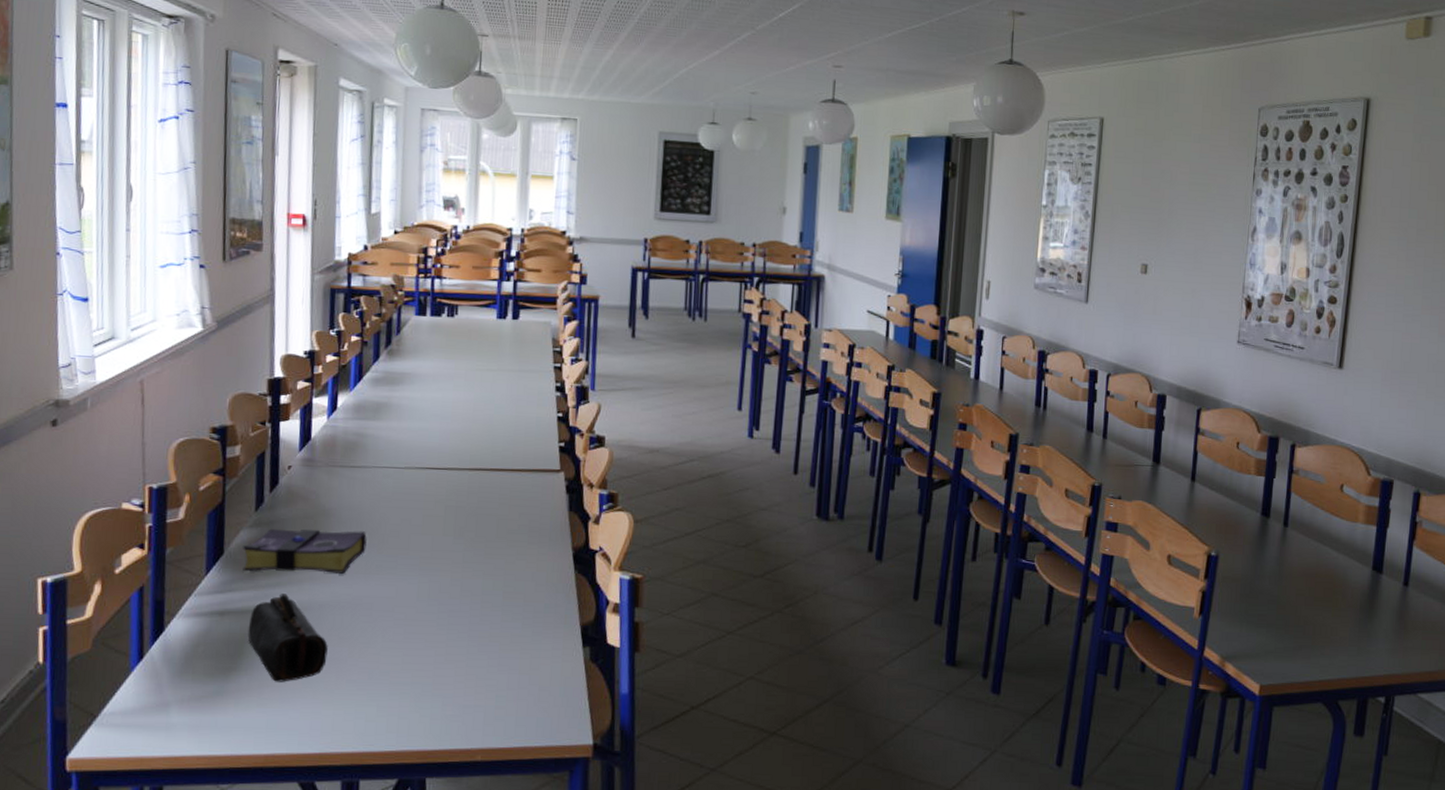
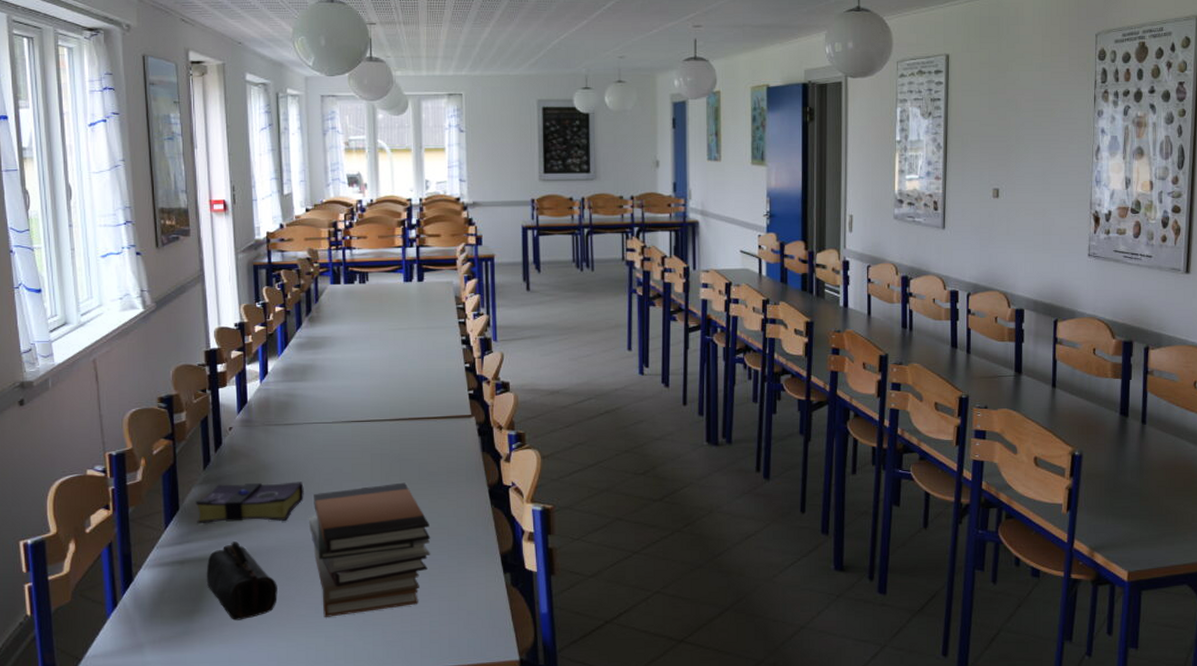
book stack: none [369,539,505,685] -> present [309,482,431,617]

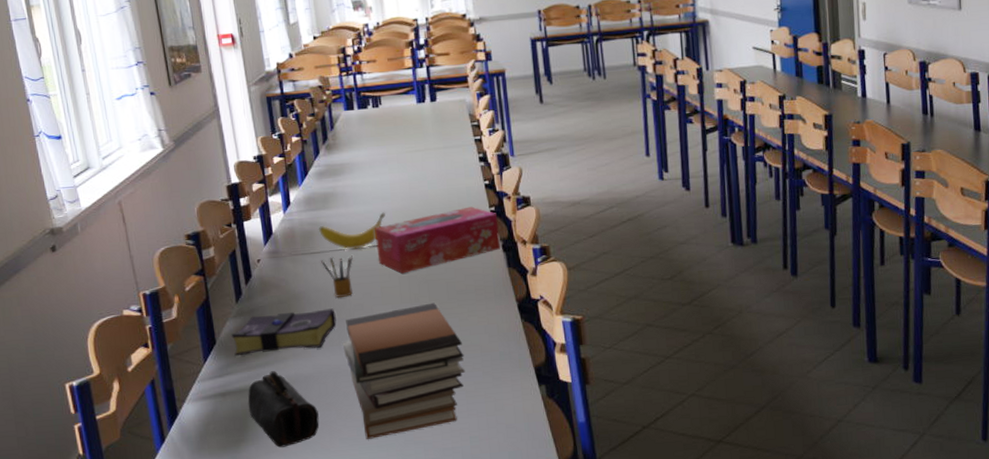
pencil box: none [294,429,326,471] -> present [321,255,353,298]
banana: none [295,388,363,424] -> present [319,212,385,250]
tissue box: none [351,388,476,451] -> present [375,206,501,274]

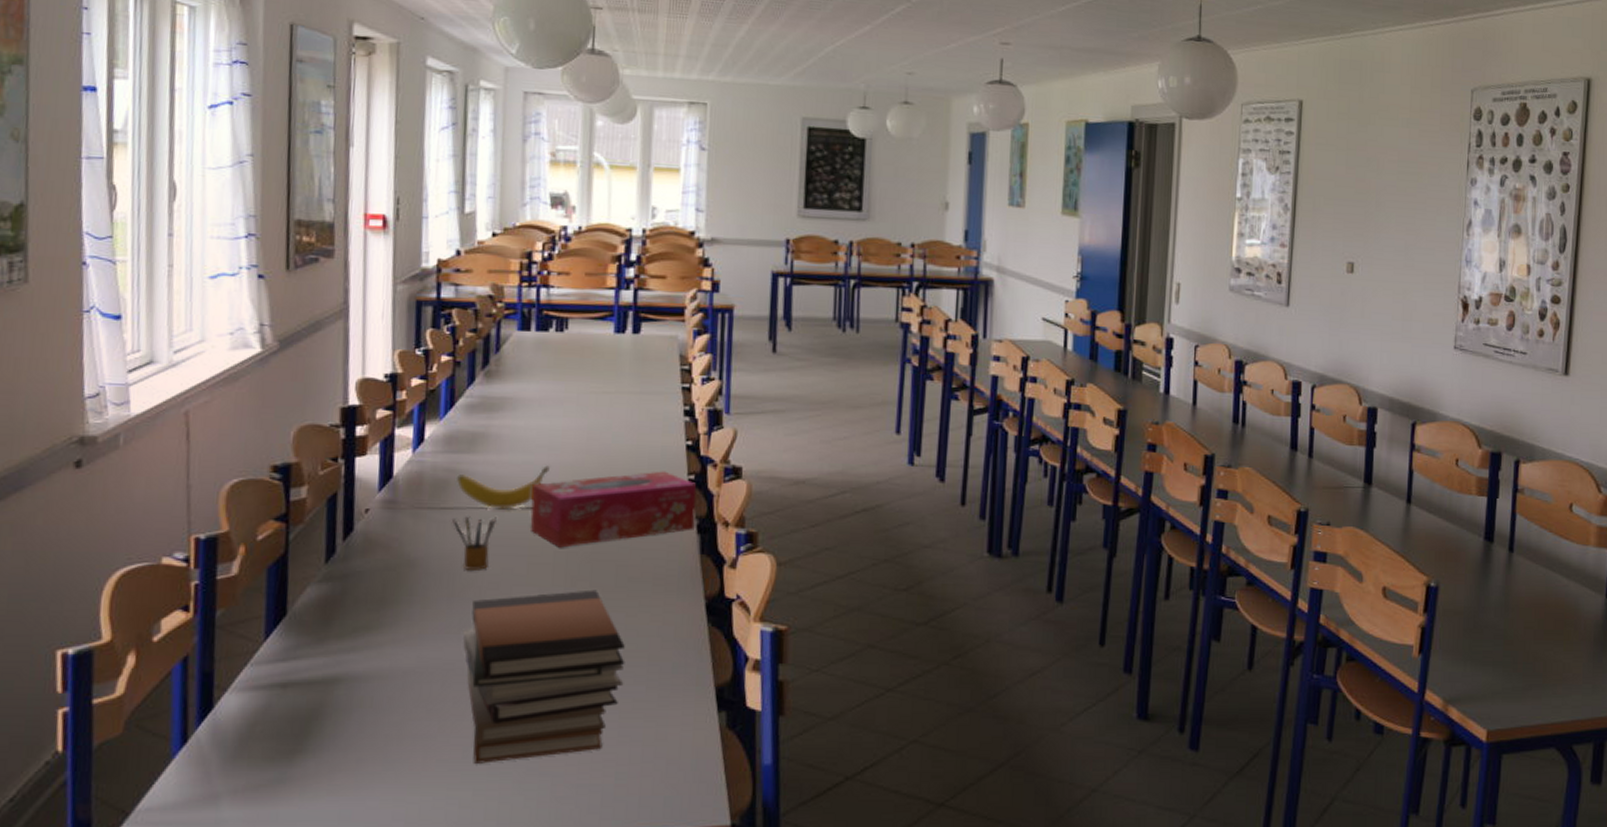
book: present [231,308,337,357] -> none [310,582,461,636]
pencil case: present [248,371,320,448] -> none [315,660,414,765]

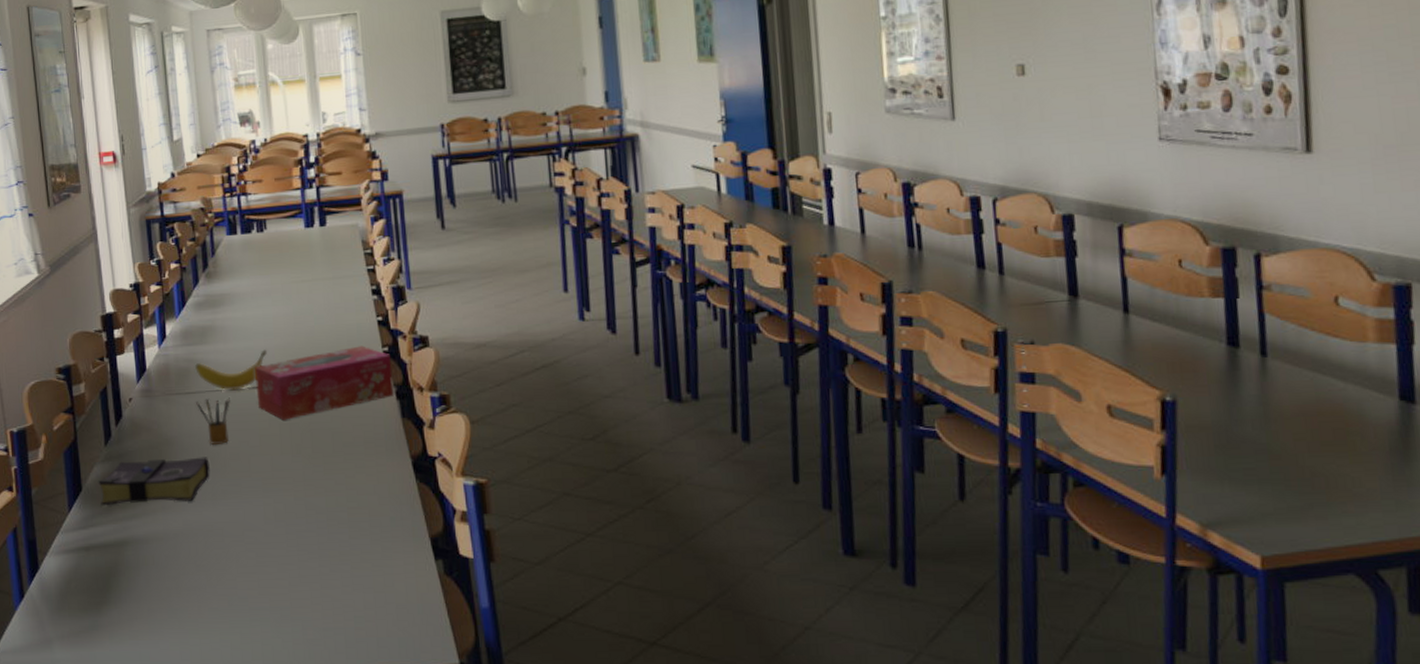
book: none [310,582,461,636] -> present [98,457,210,506]
book stack: present [463,589,625,764] -> none [217,455,351,611]

